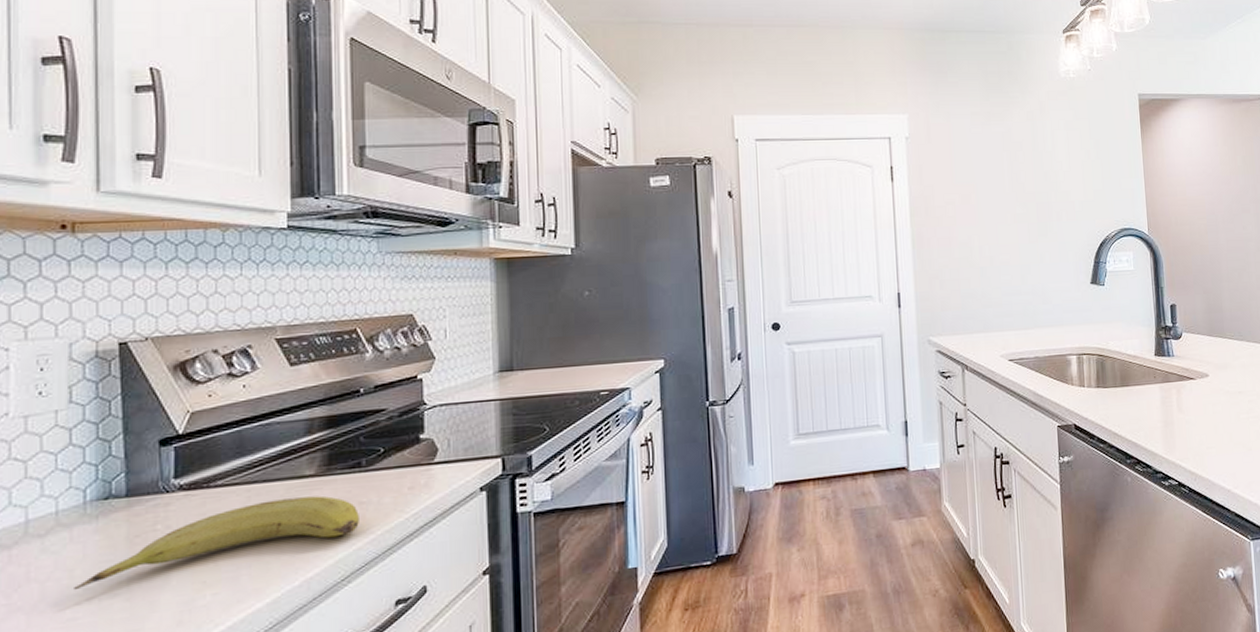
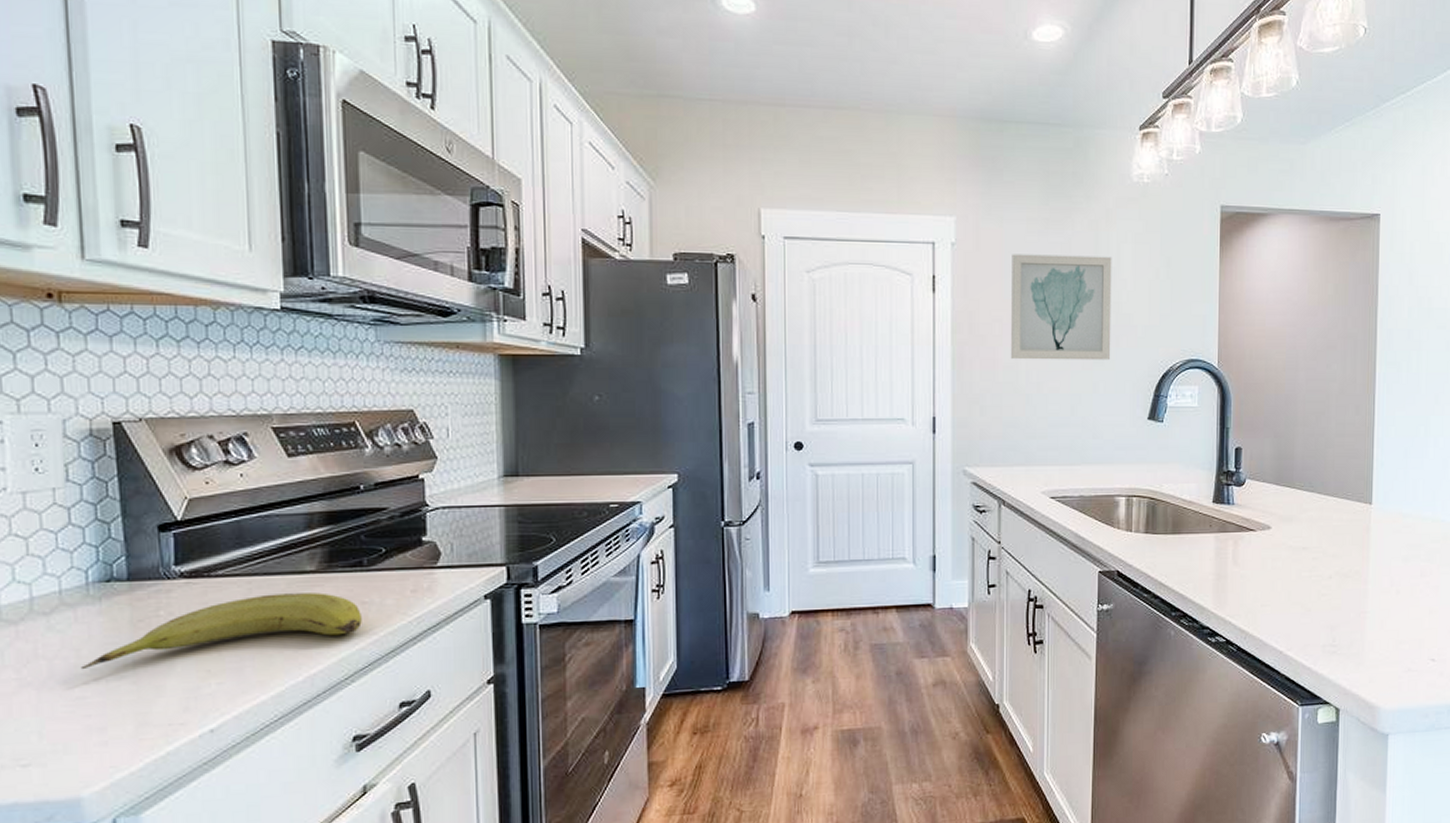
wall art: none [959,142,1054,237] -> present [1010,254,1112,361]

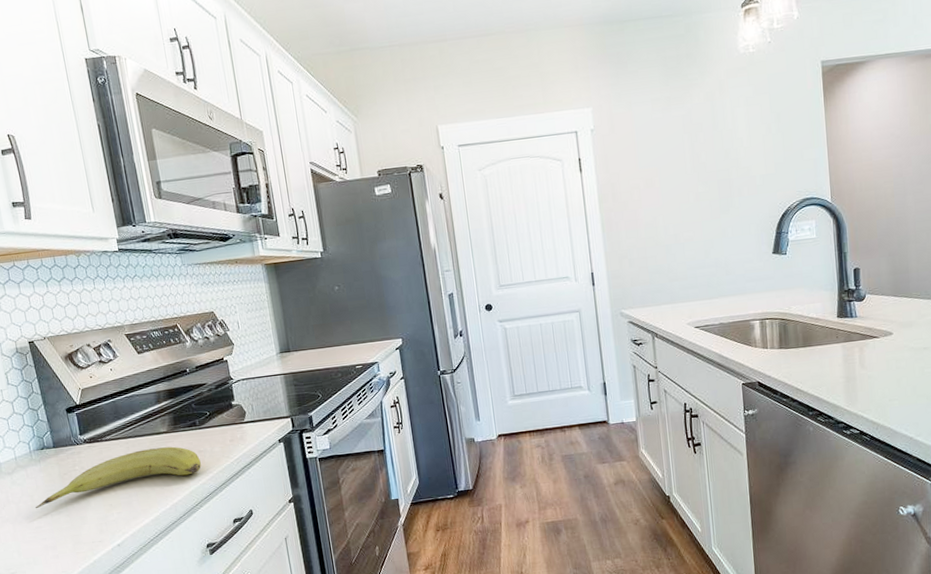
wall art: present [1010,254,1112,361] -> none [642,120,735,219]

